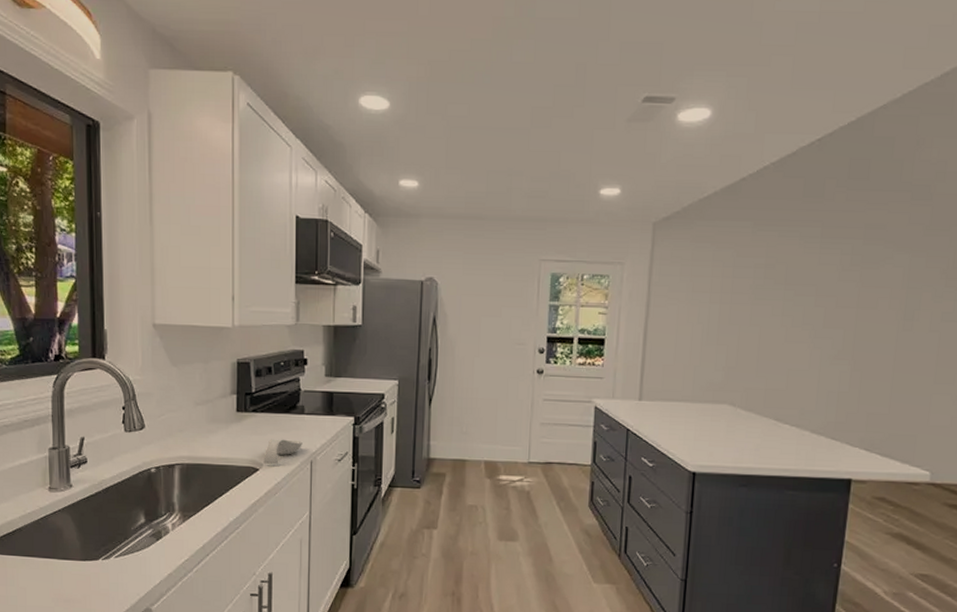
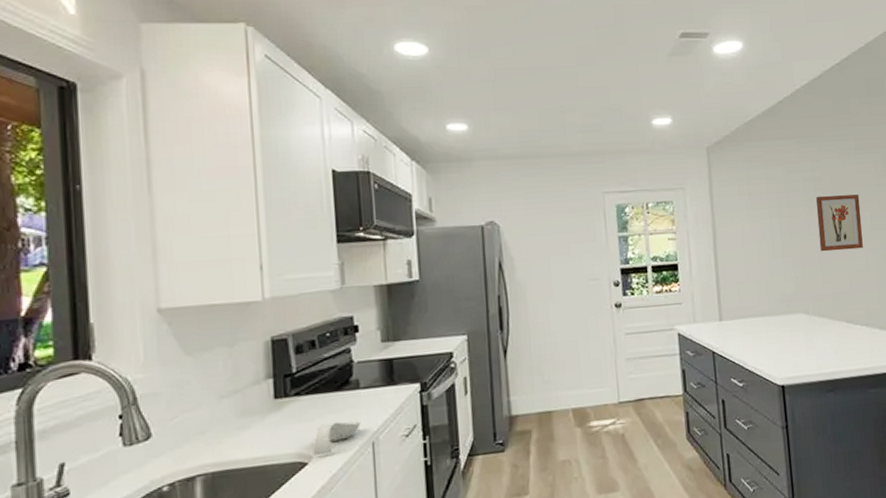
wall art: none [760,285,816,346] -> present [816,194,863,252]

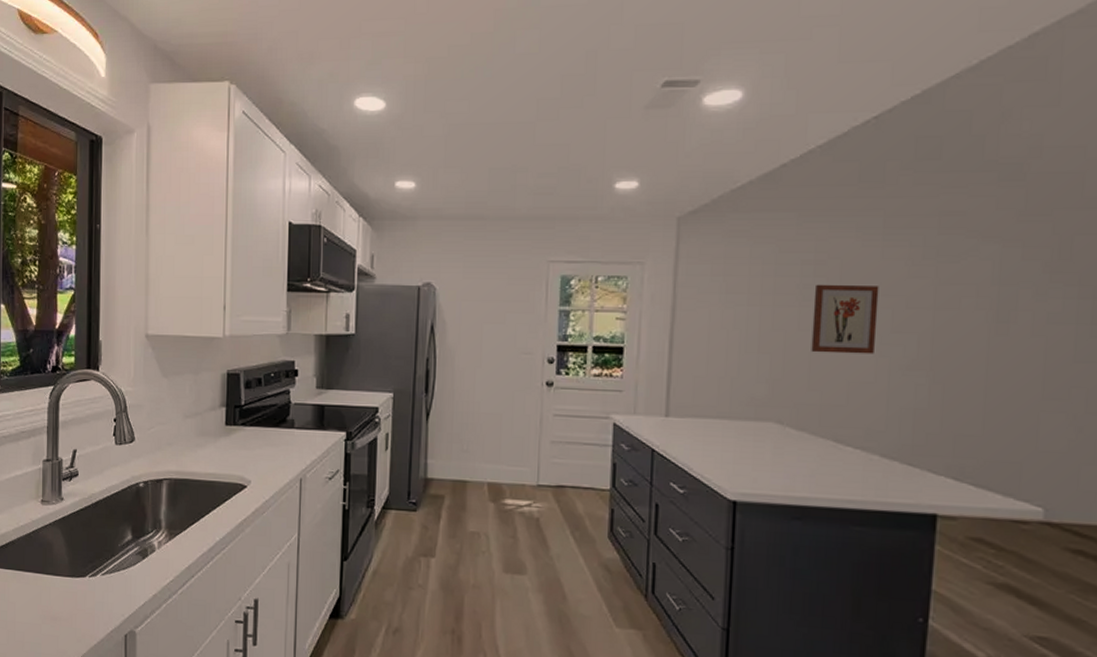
spoon rest: present [312,421,360,456] -> none [251,454,292,481]

